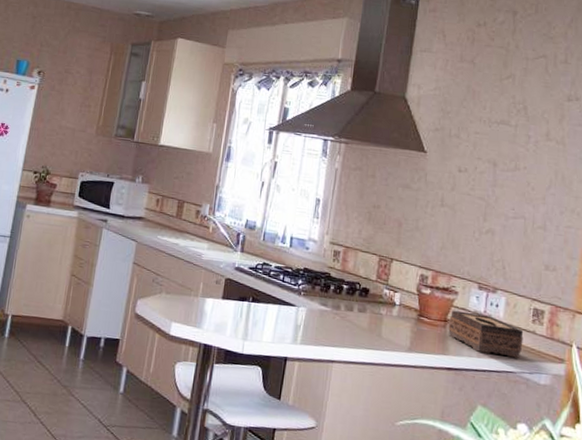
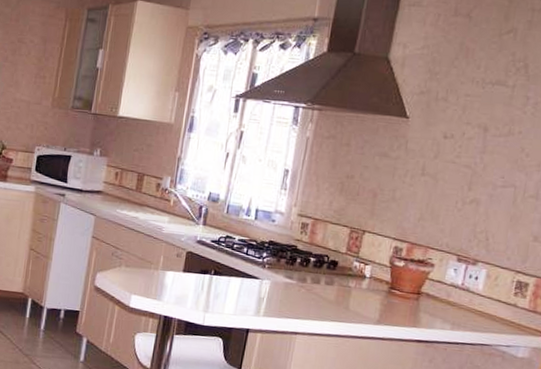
tissue box: present [448,310,524,358] -> none [420,282,504,331]

